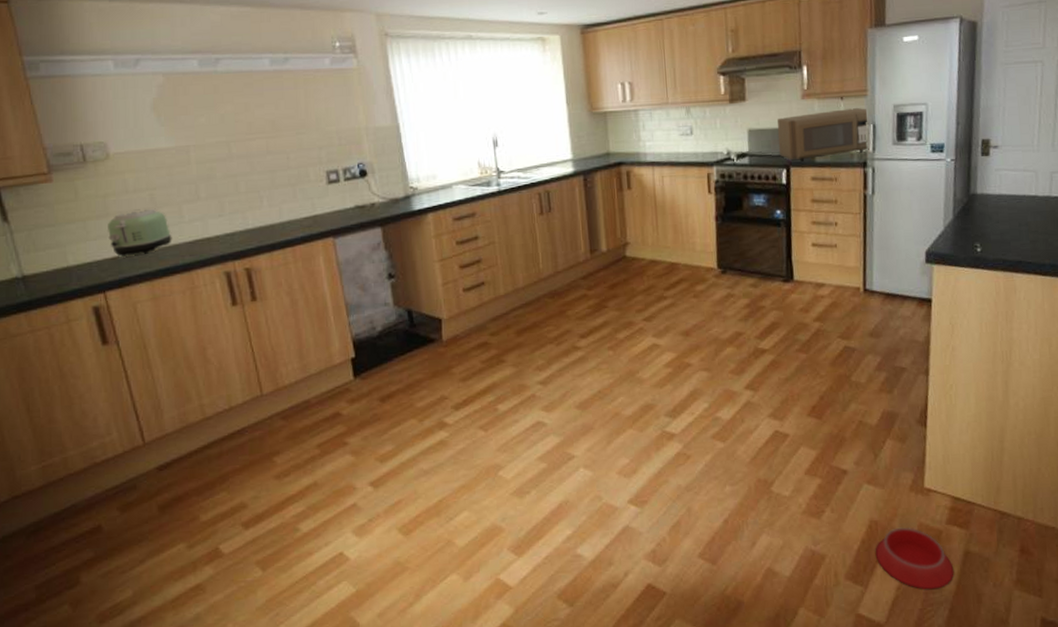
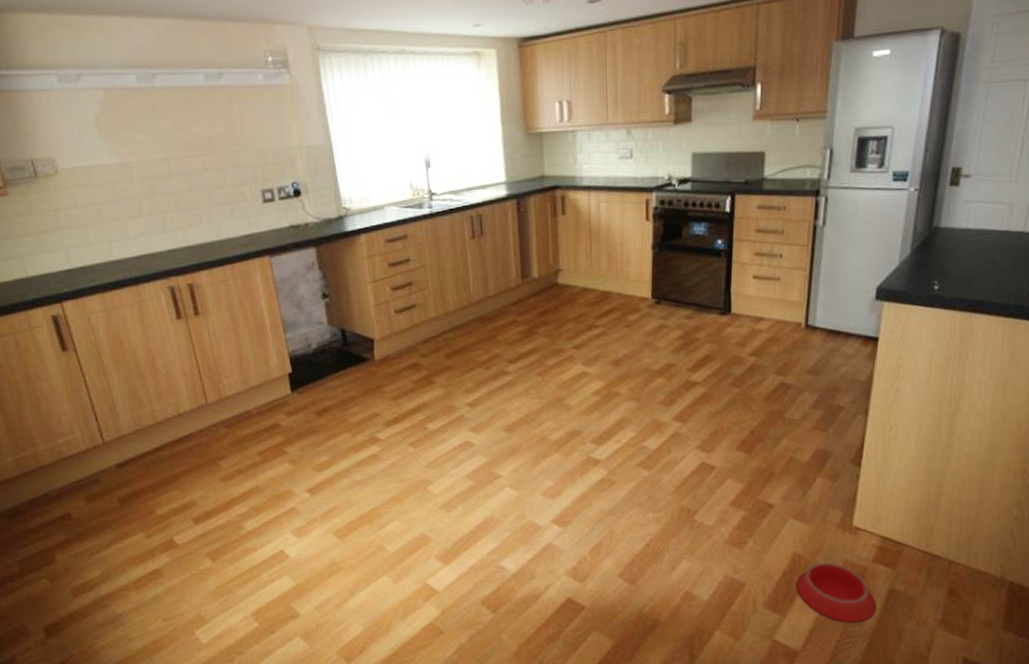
toaster: present [108,208,172,257] -> none [60,223,120,269]
microwave: present [777,107,869,161] -> none [724,130,825,188]

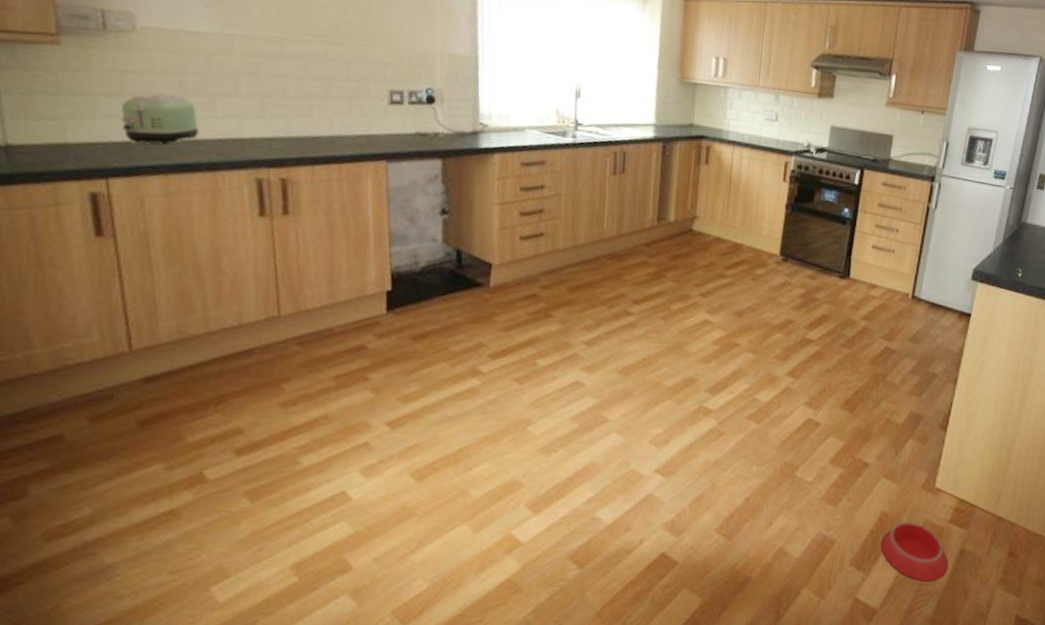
toaster: none [60,223,120,269] -> present [121,93,200,145]

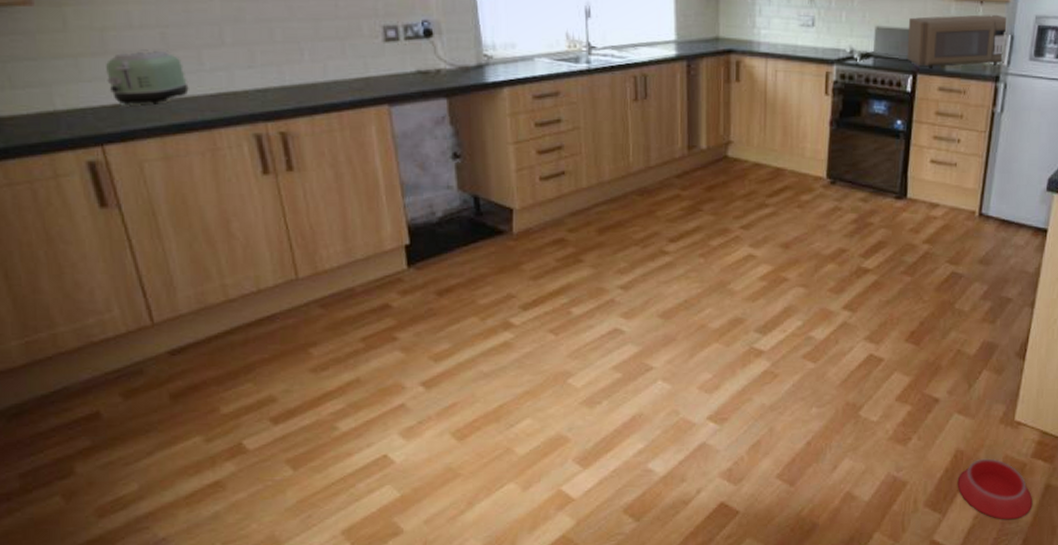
microwave: none [856,120,944,168] -> present [906,14,1007,69]

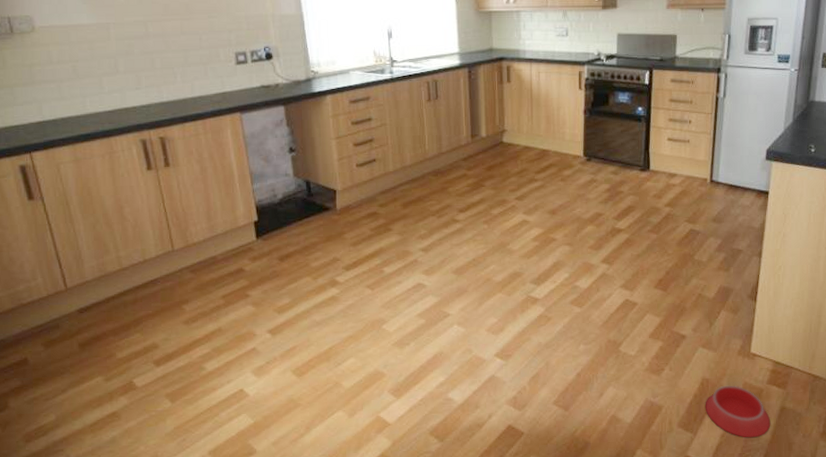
toaster: present [106,49,189,105] -> none [33,79,93,122]
microwave: present [906,14,1007,69] -> none [643,18,725,65]

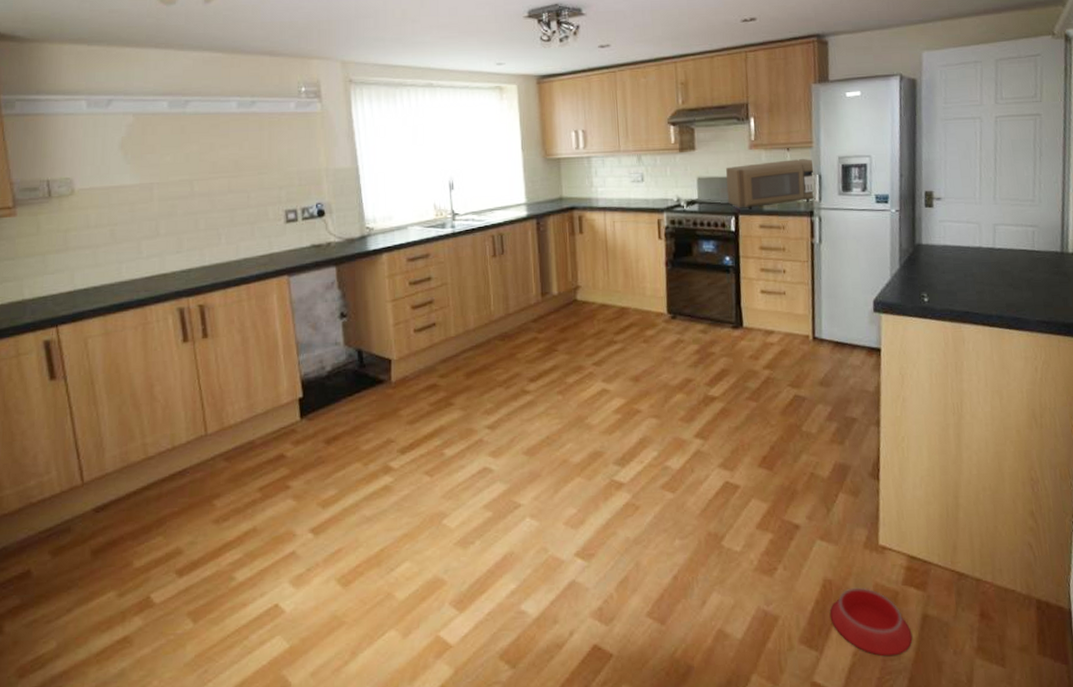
microwave: none [643,18,725,65] -> present [726,158,816,209]

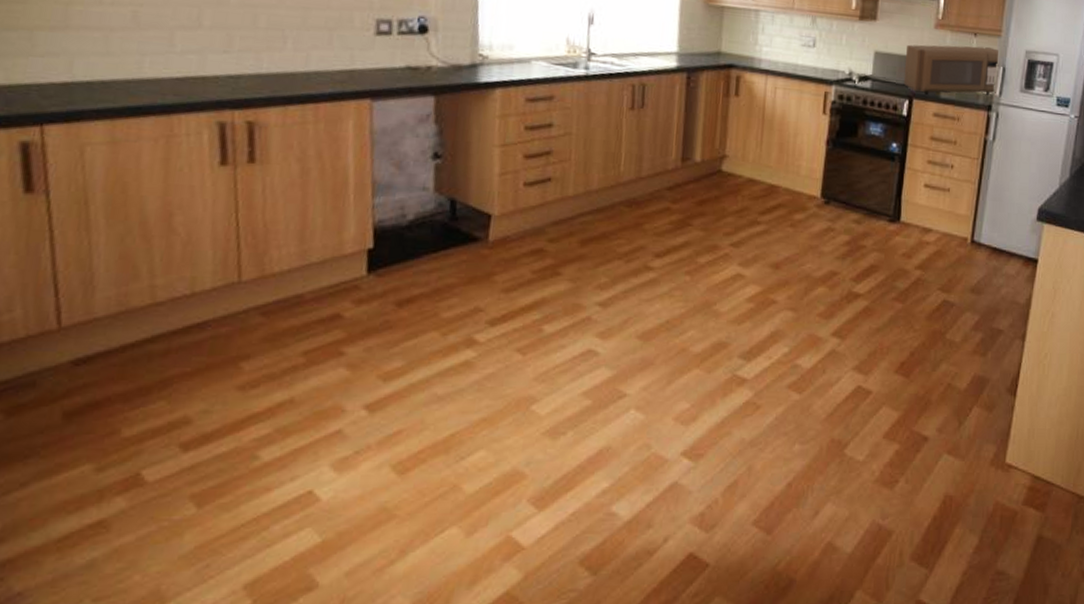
pet bowl: present [830,587,913,657] -> none [945,505,1024,577]

